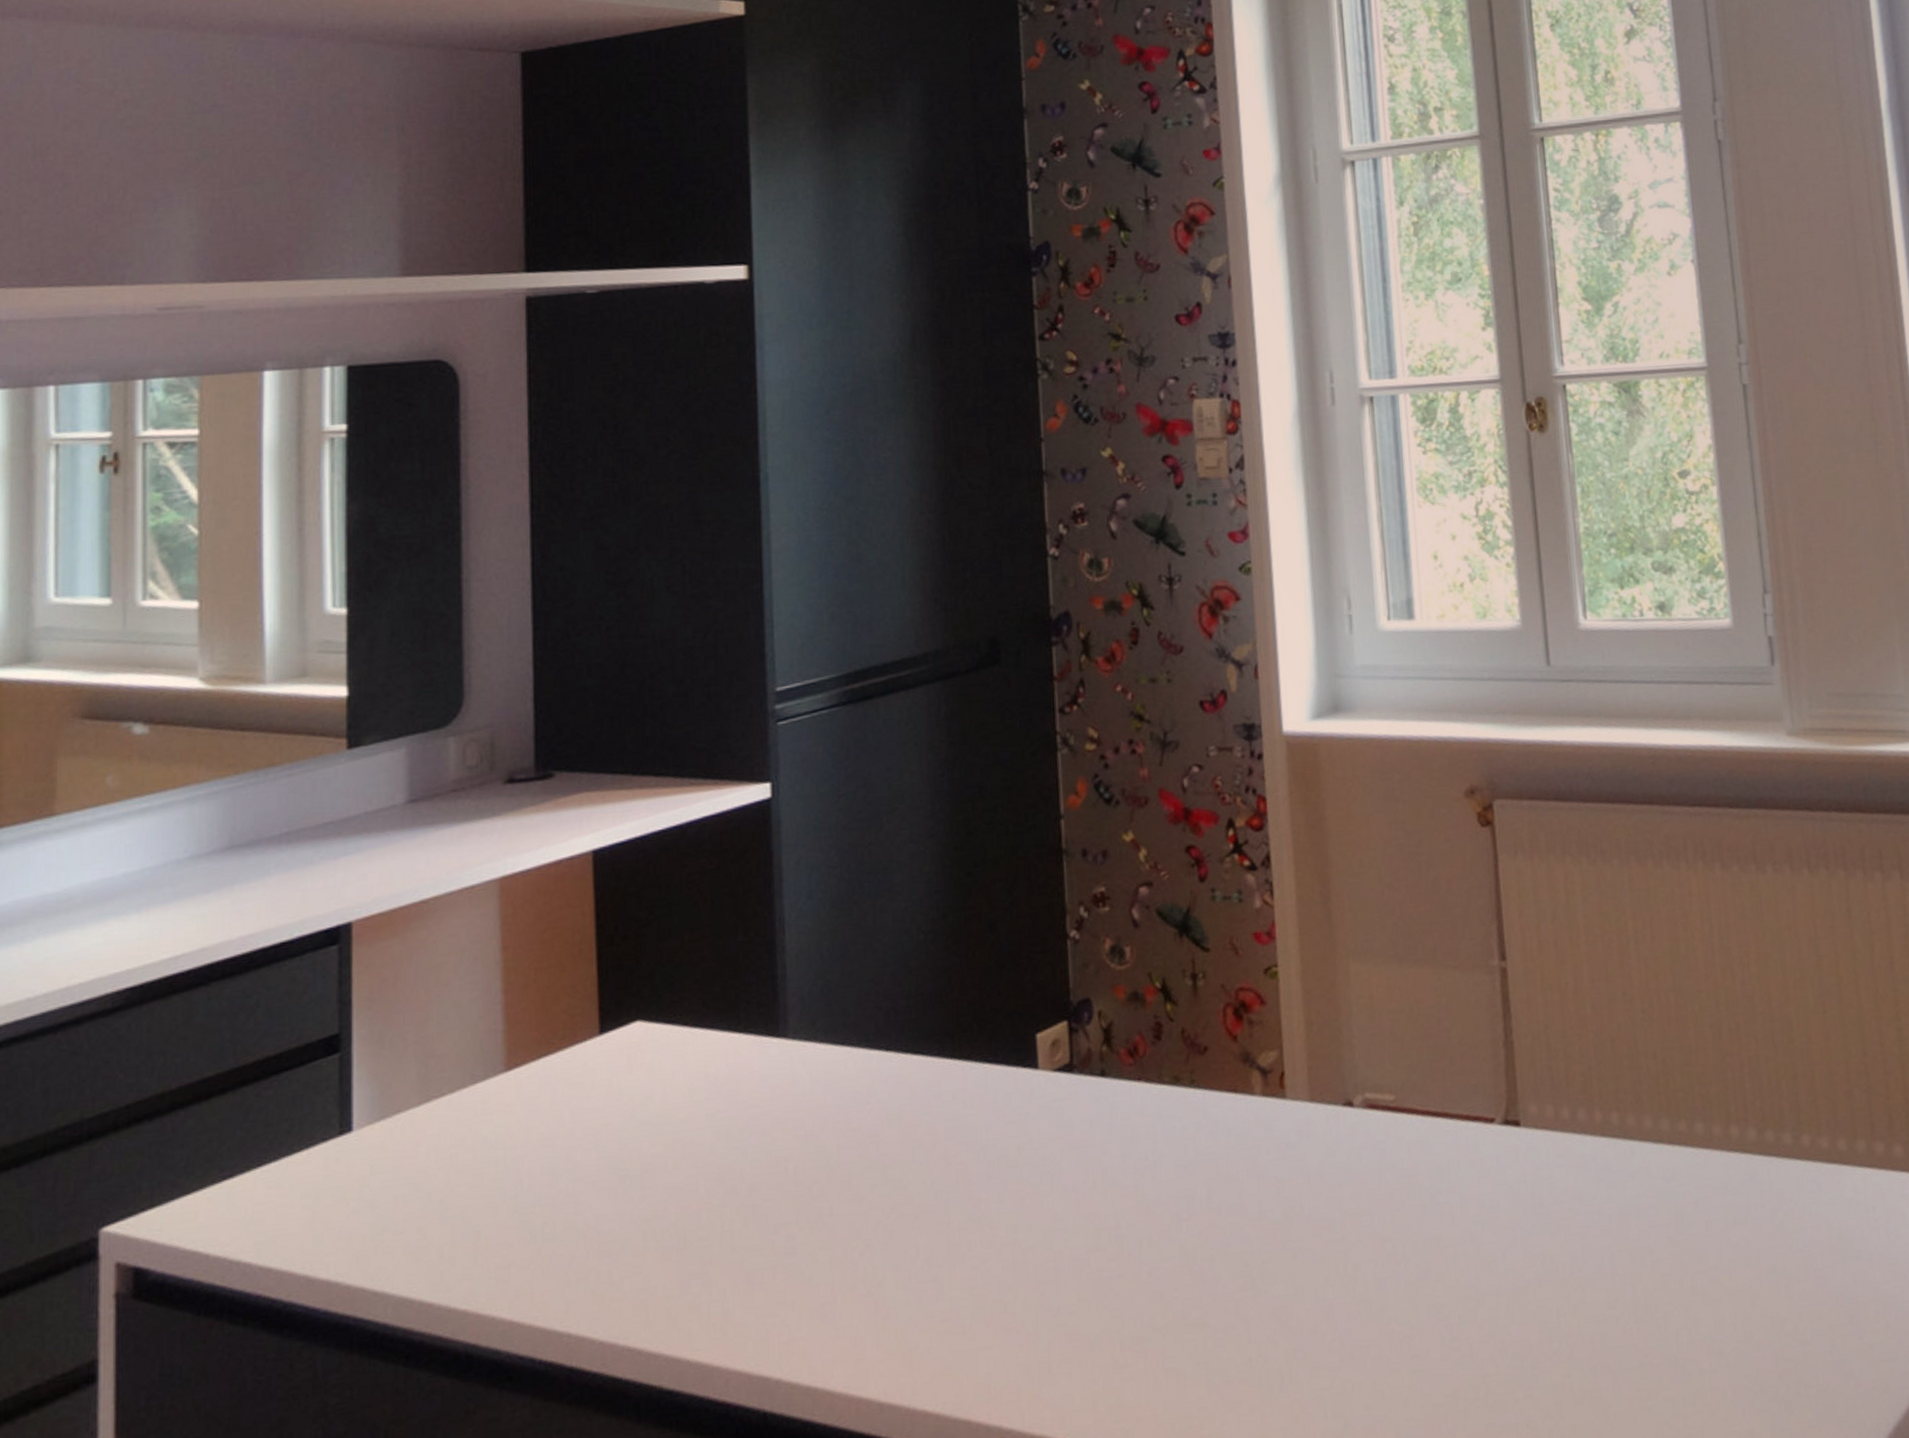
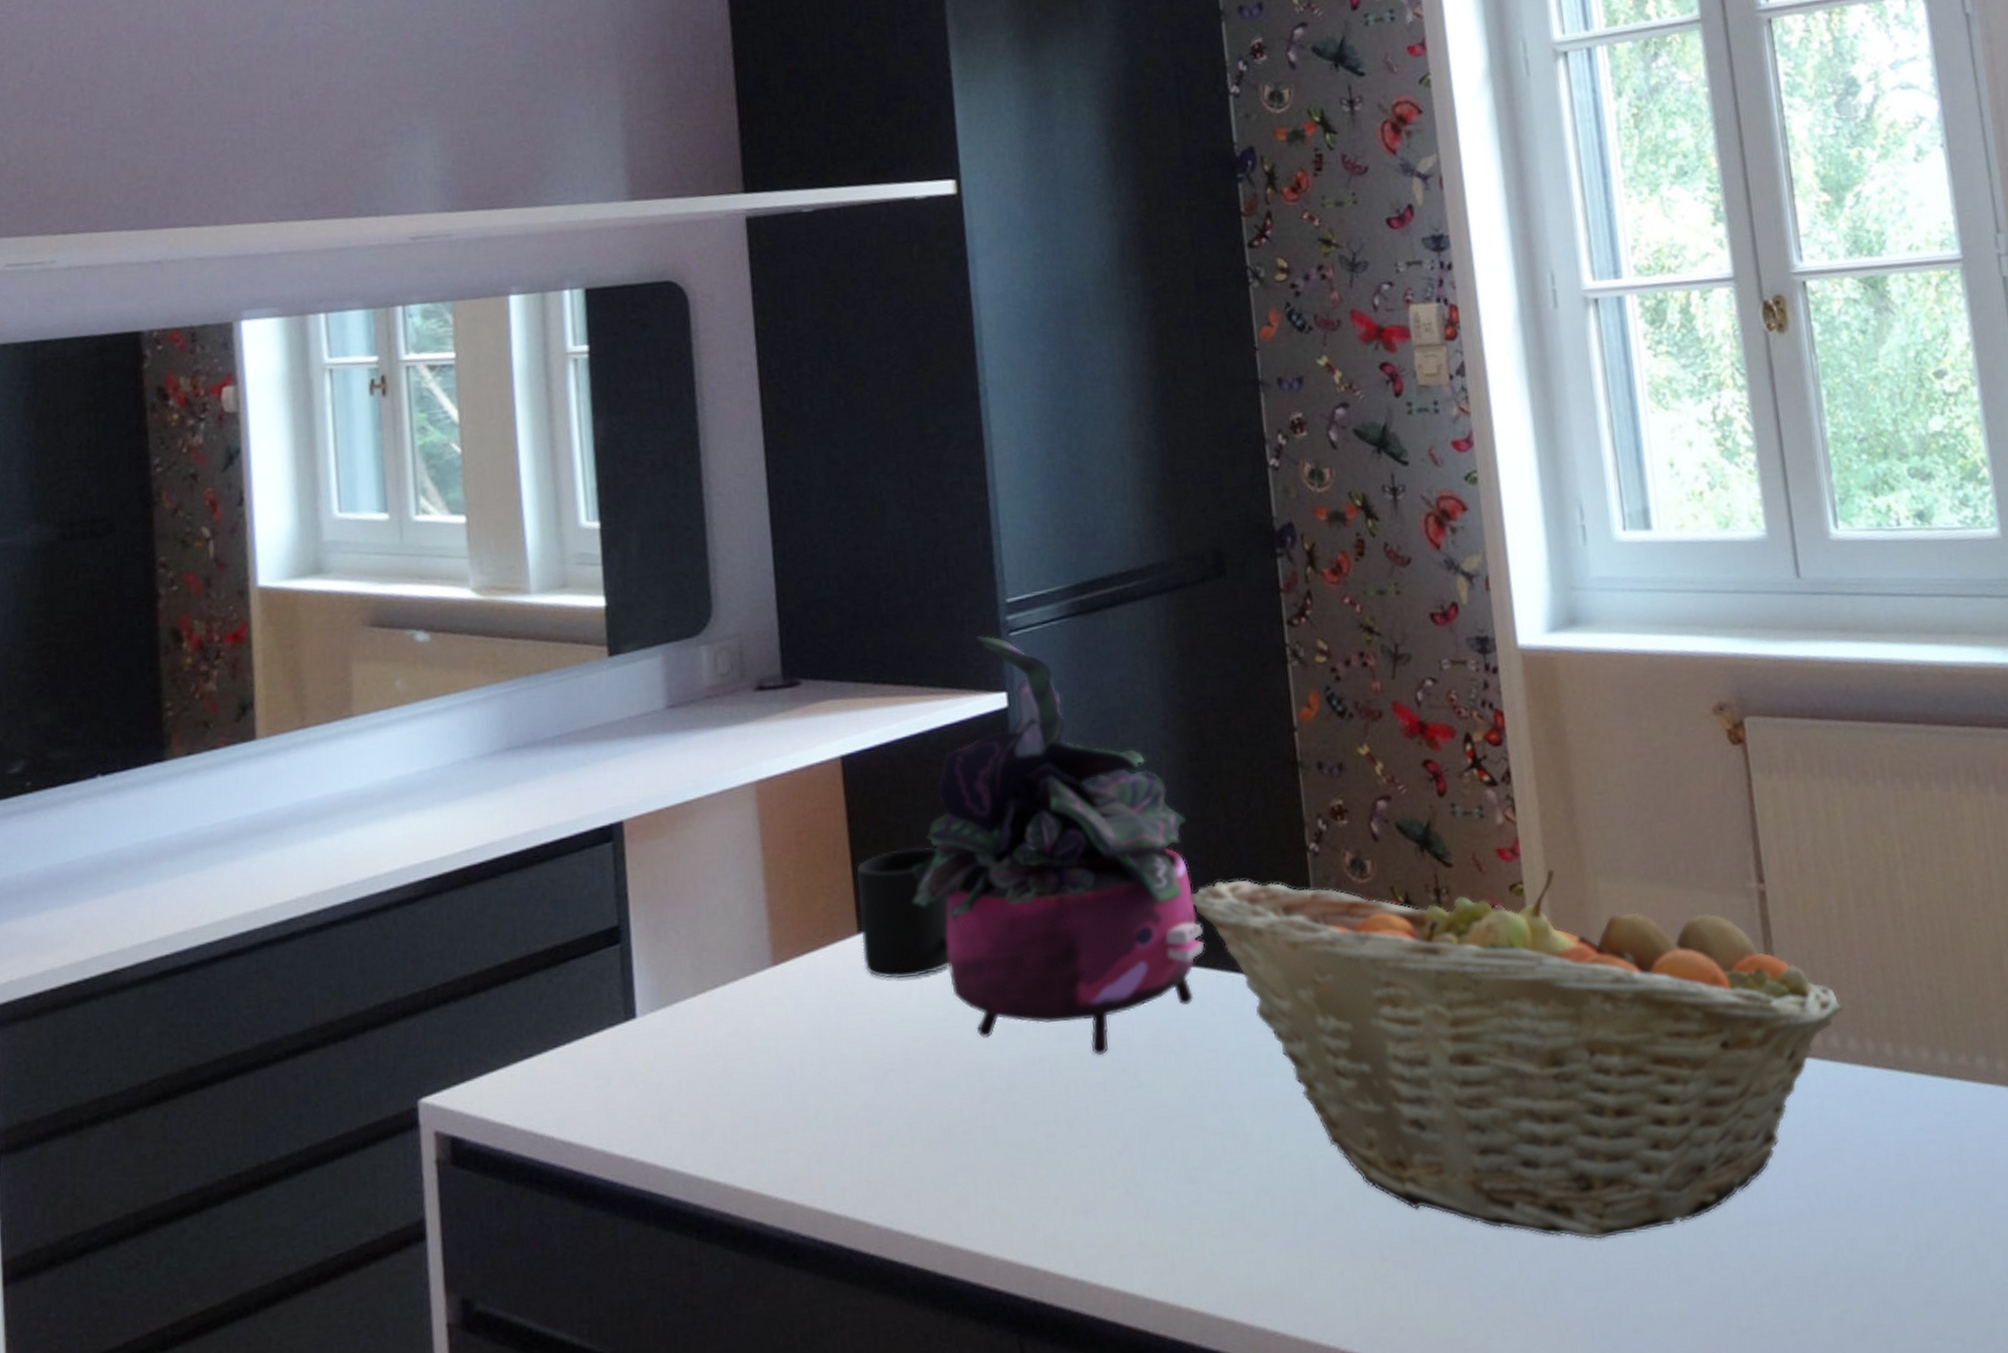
mug: none [603,944,698,1081] -> present [857,848,950,979]
potted plant: none [660,725,960,1154] -> present [913,636,1205,1057]
fruit basket: none [946,951,1576,1319] -> present [1189,868,1844,1239]

